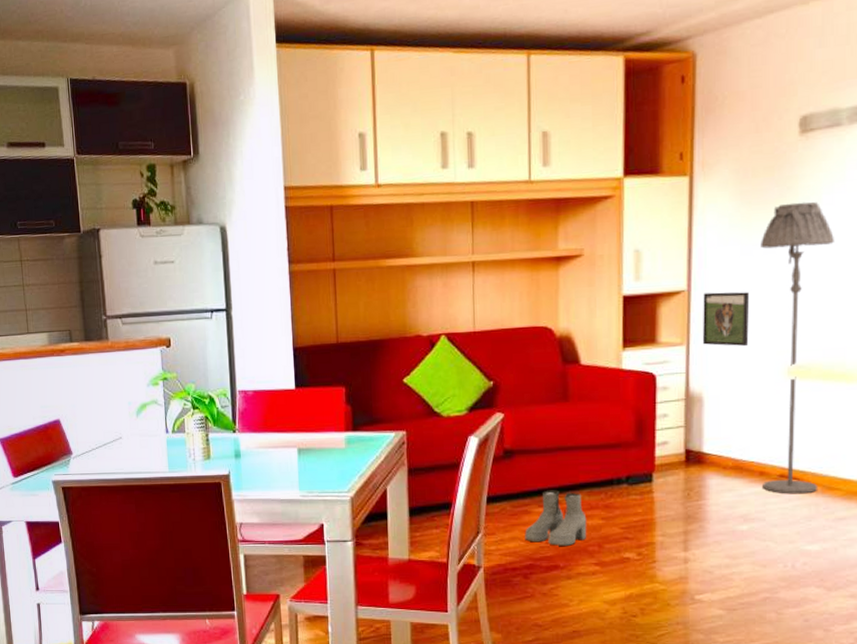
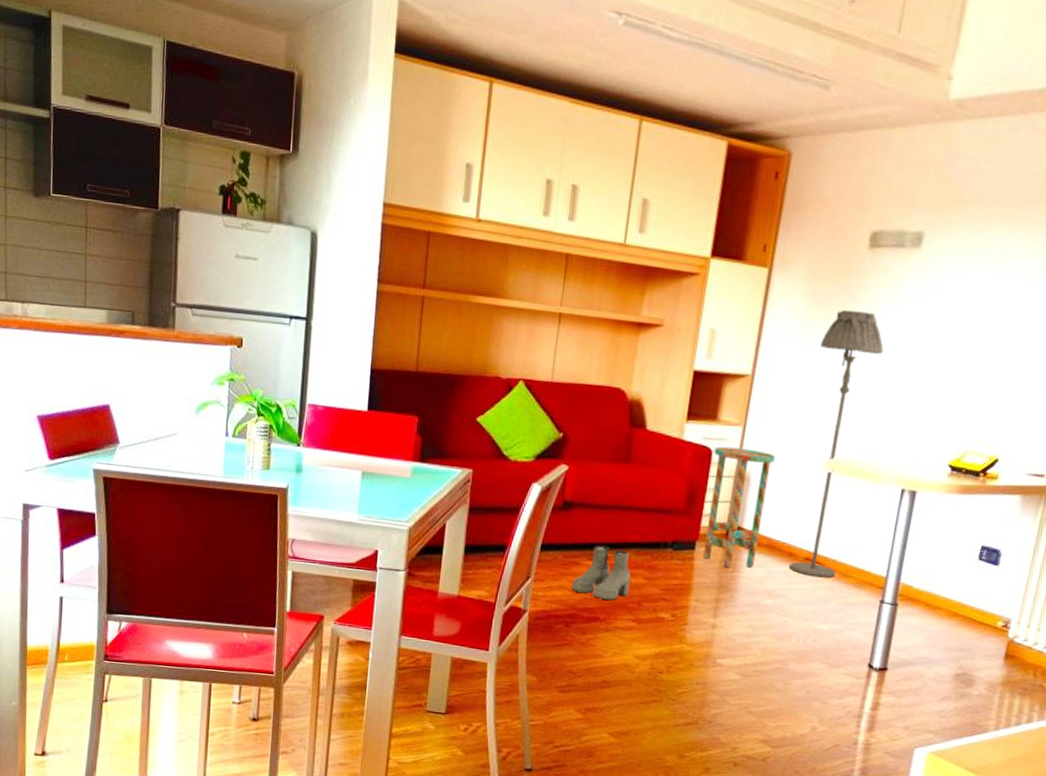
side table: none [658,368,728,497] -> present [703,446,775,568]
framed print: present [702,292,750,346] -> none [757,380,805,435]

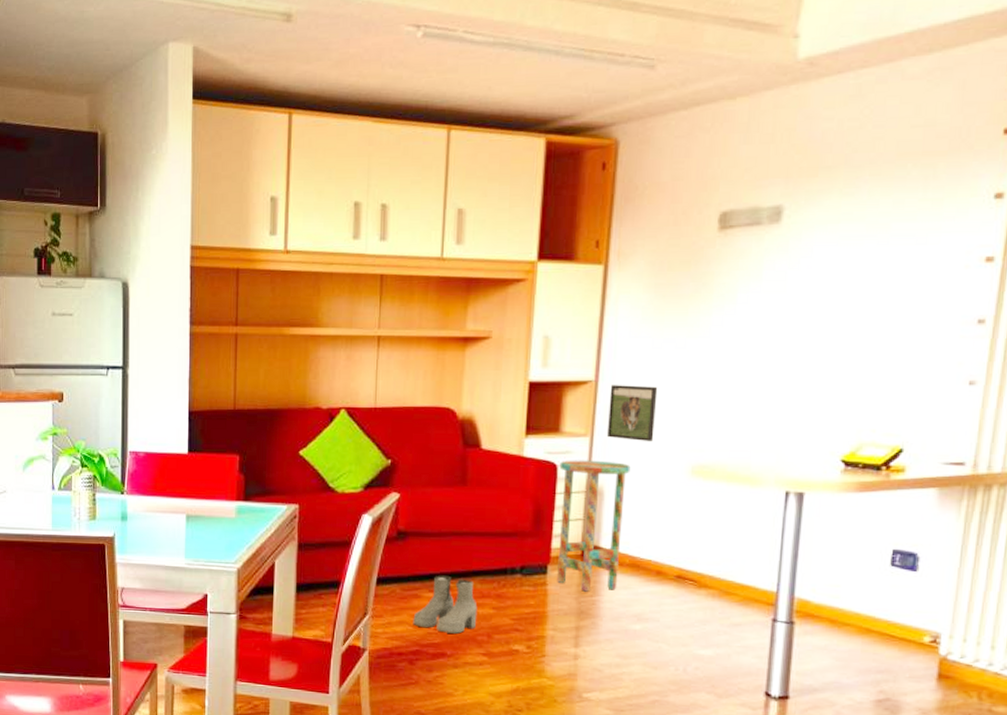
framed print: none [757,380,805,435] -> present [606,385,658,441]
floor lamp: present [789,310,883,578] -> none [659,299,747,597]

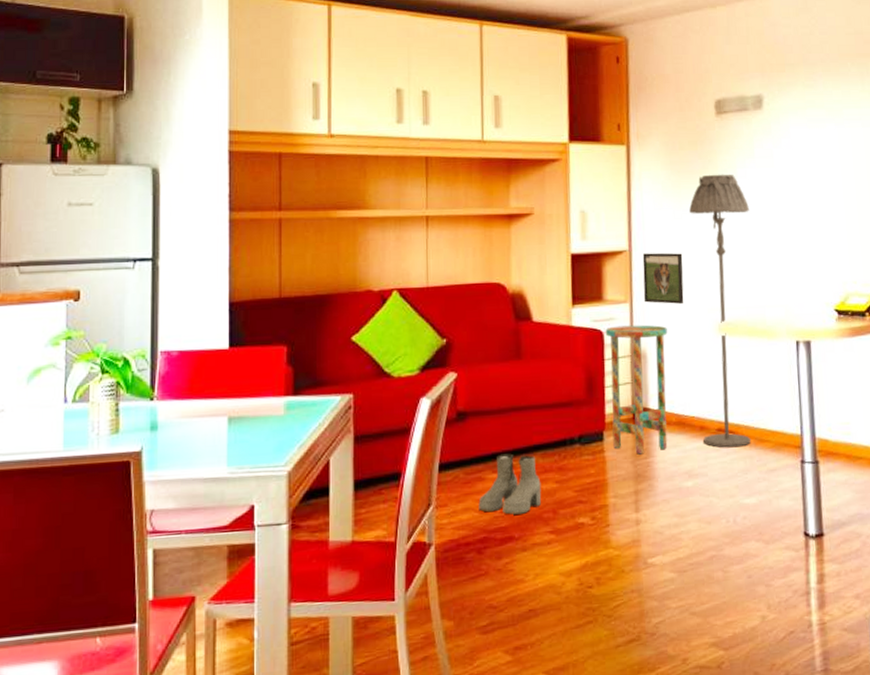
floor lamp: none [659,299,747,597] -> present [689,174,752,448]

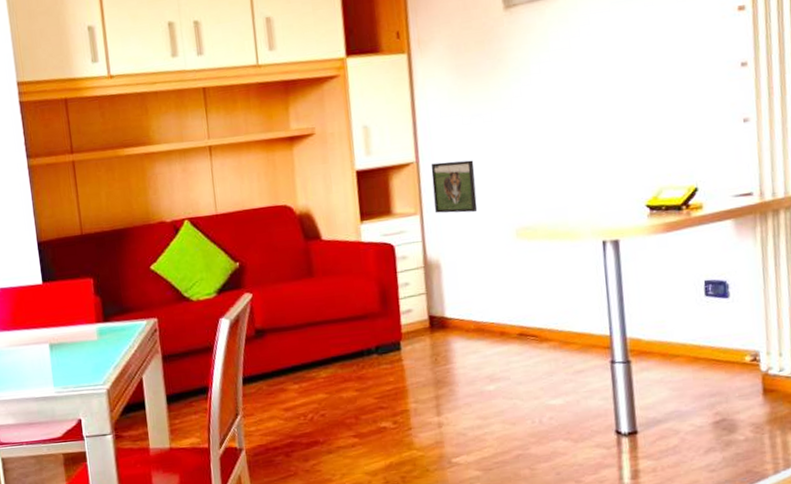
boots: present [478,453,542,515] -> none [283,365,343,422]
side table: present [605,324,668,455] -> none [396,235,467,362]
floor lamp: present [689,174,752,448] -> none [479,72,556,352]

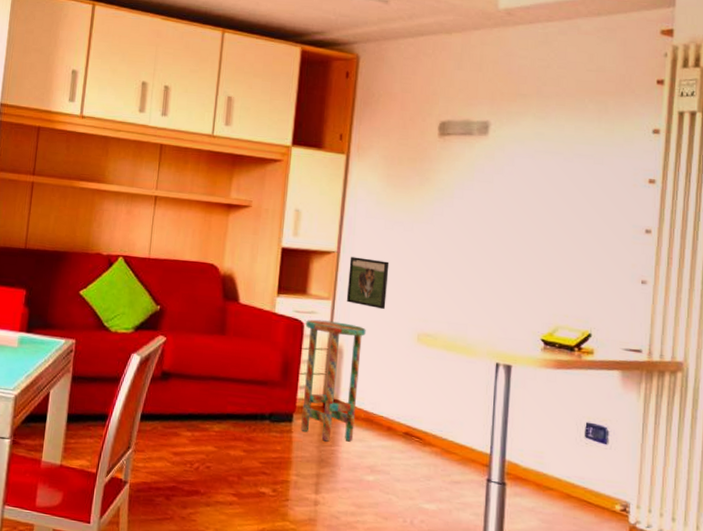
side table: none [396,235,467,362] -> present [301,319,366,442]

